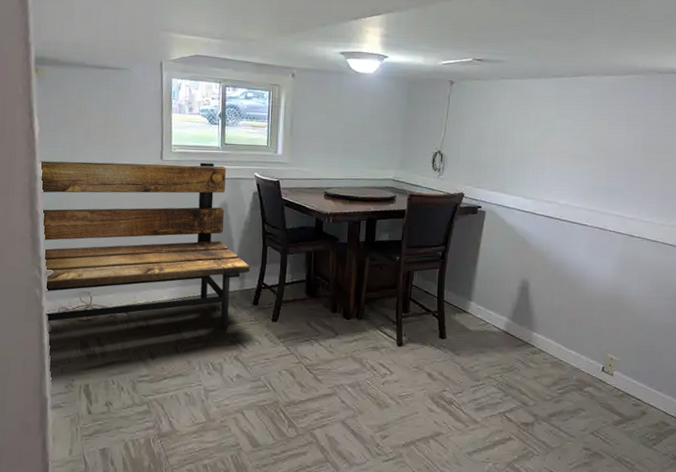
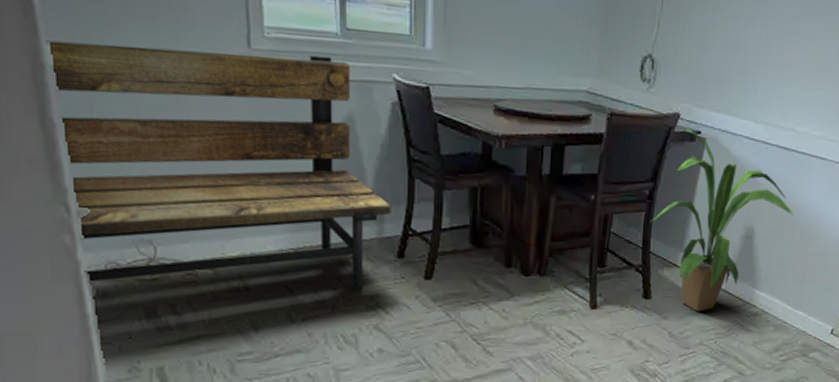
house plant: none [443,204,562,350] -> present [649,129,794,312]

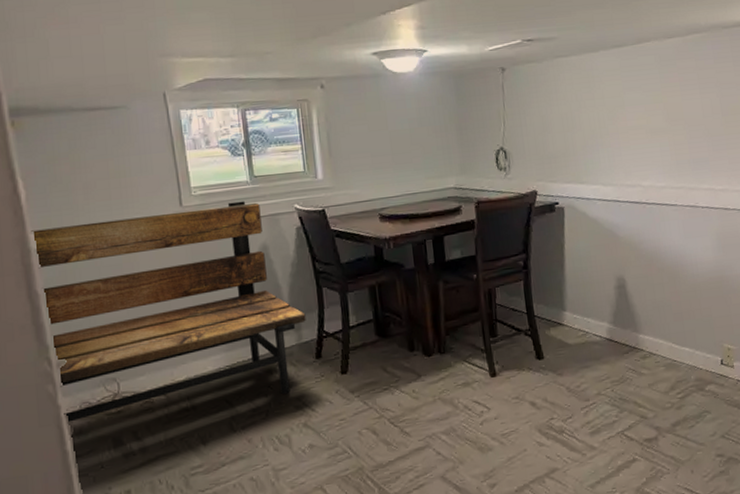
house plant: present [649,129,794,312] -> none [529,202,658,364]

